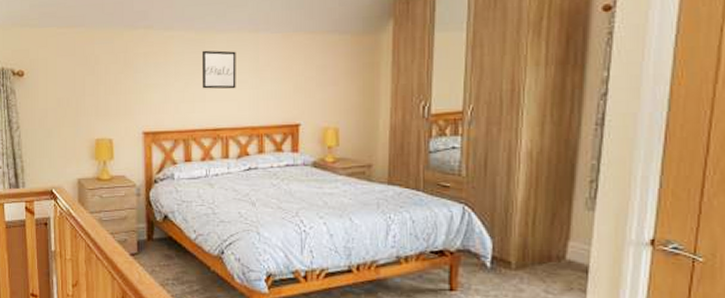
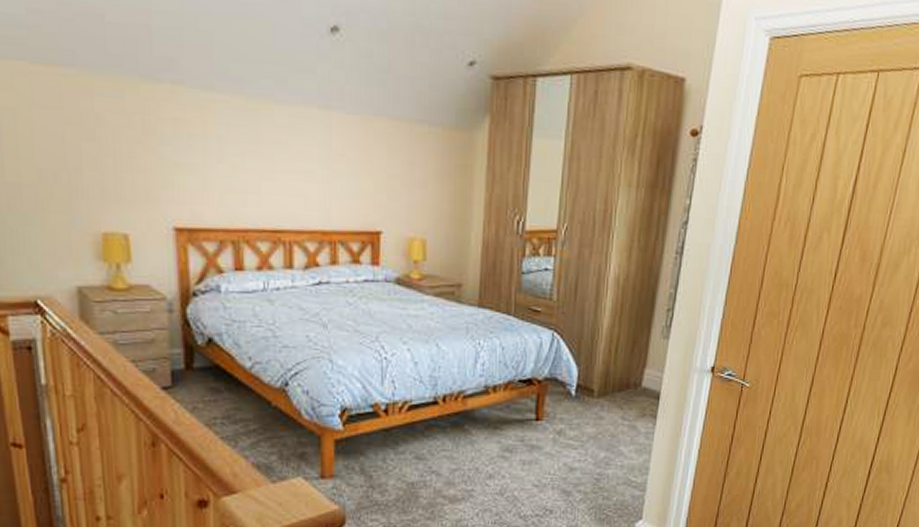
wall art: present [201,50,236,89] -> none [255,125,302,181]

